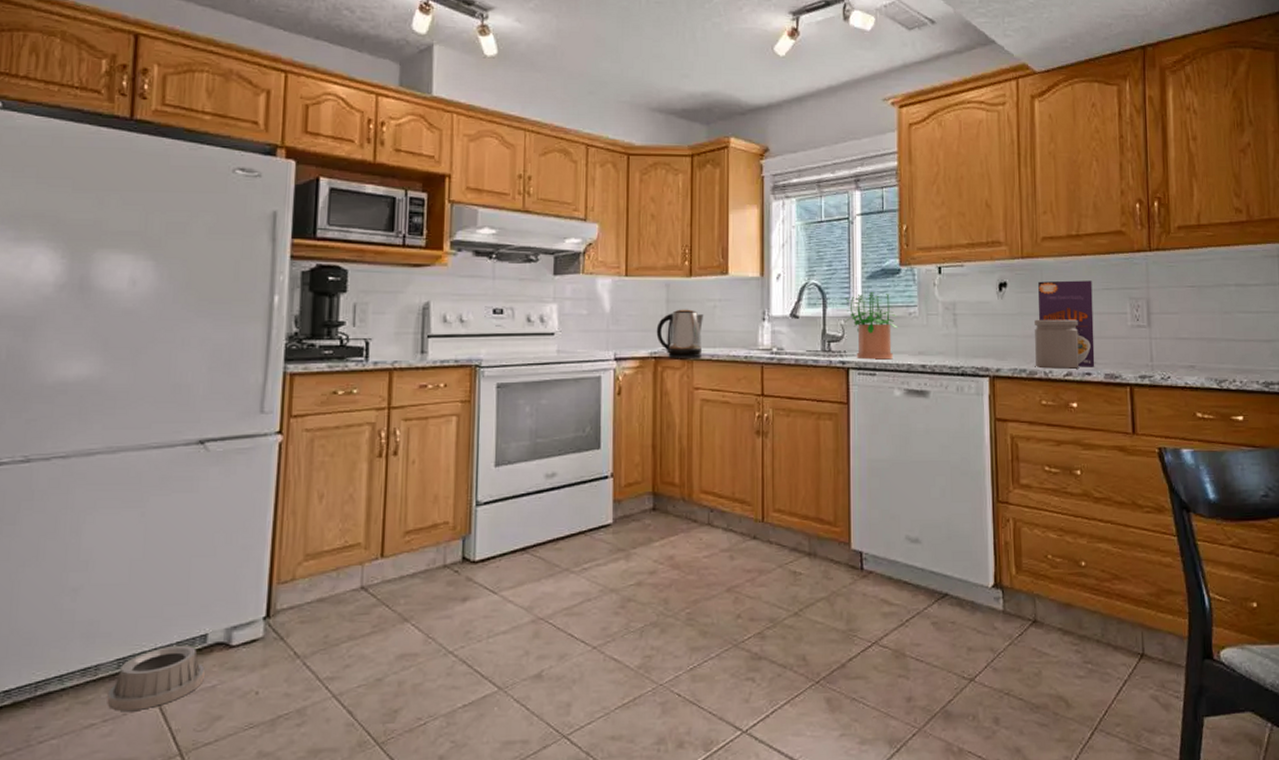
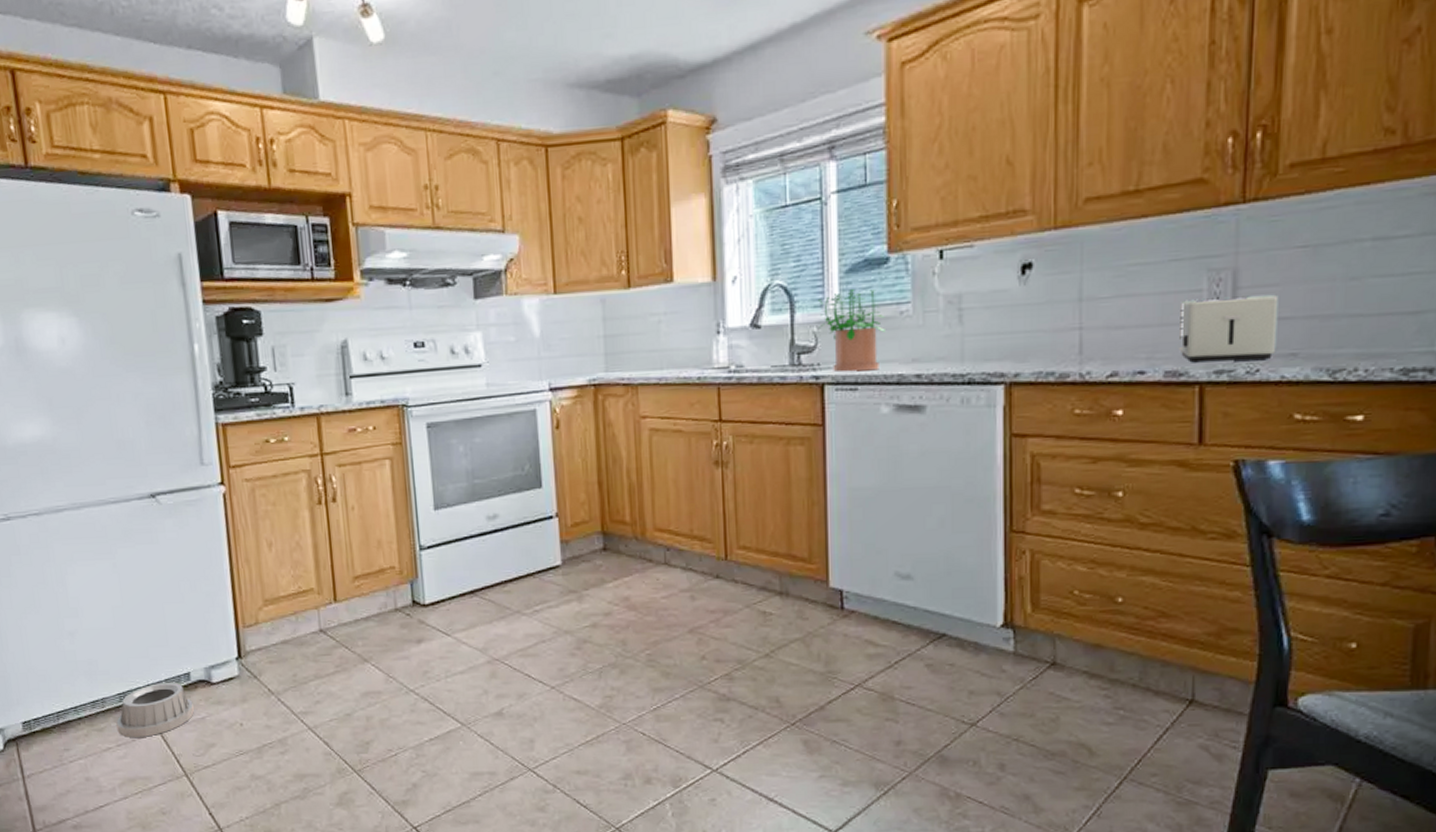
kettle: present [656,309,703,359] -> none [593,326,648,386]
jar: present [1035,319,1079,369] -> none [1068,303,1131,370]
cereal box: present [1038,280,1095,367] -> none [1076,251,1154,365]
toaster: none [1113,321,1180,370] -> present [1179,295,1279,363]

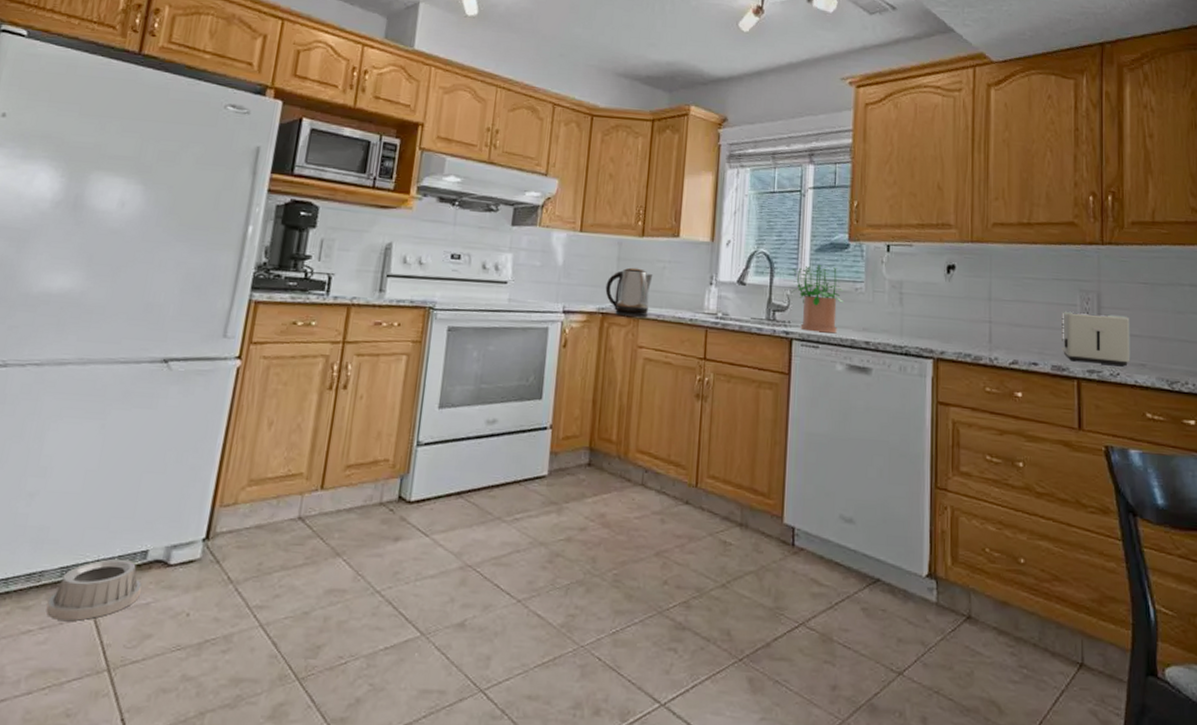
kettle: none [593,326,648,386] -> present [605,267,652,319]

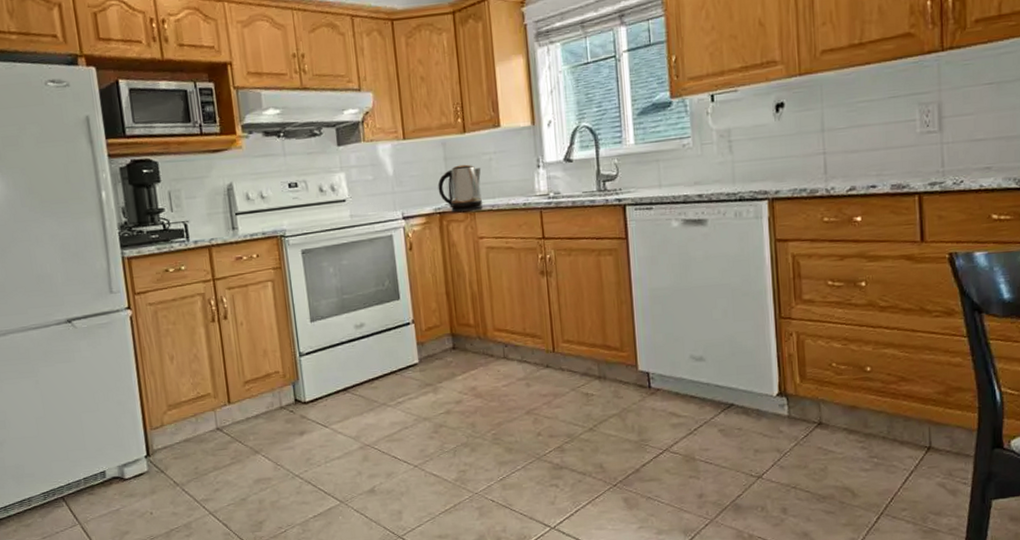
pet bowl: present [46,559,142,622] -> none [41,480,110,531]
potted plant: present [792,265,844,334] -> none [616,128,672,196]
toaster: present [1062,312,1130,367] -> none [900,122,975,177]

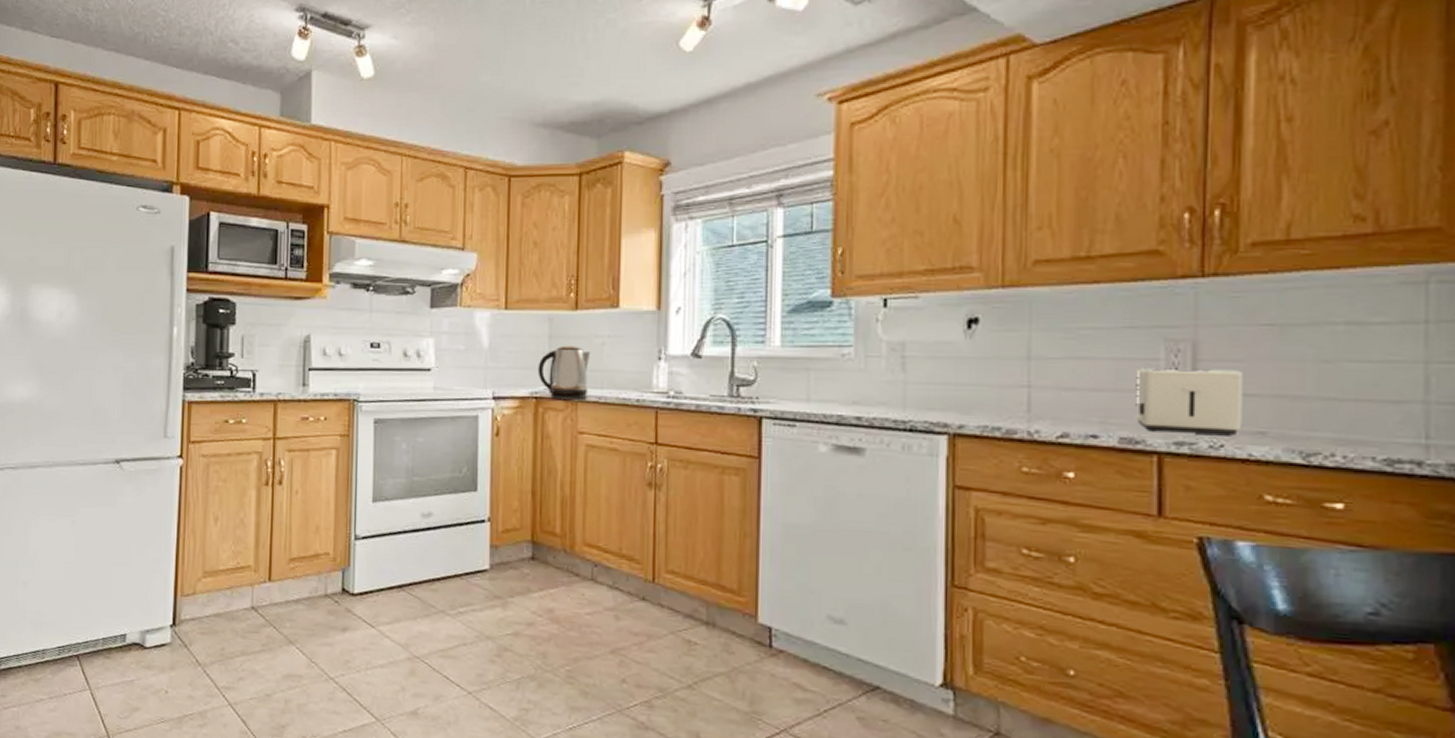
toaster: none [900,122,975,177] -> present [1135,369,1243,436]

